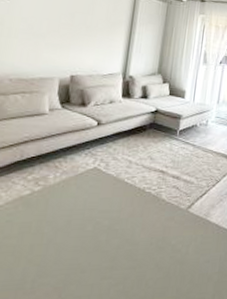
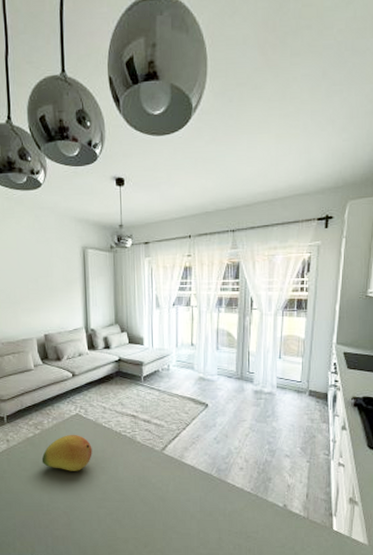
fruit: none [35,191,107,236] -> present [41,434,92,471]

